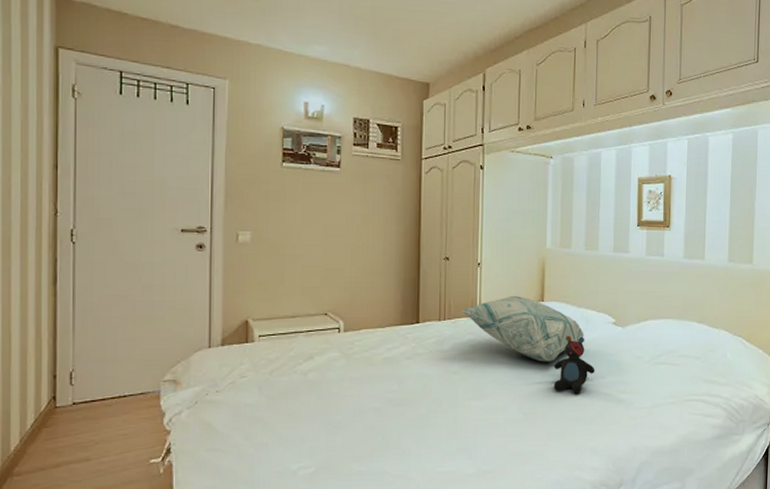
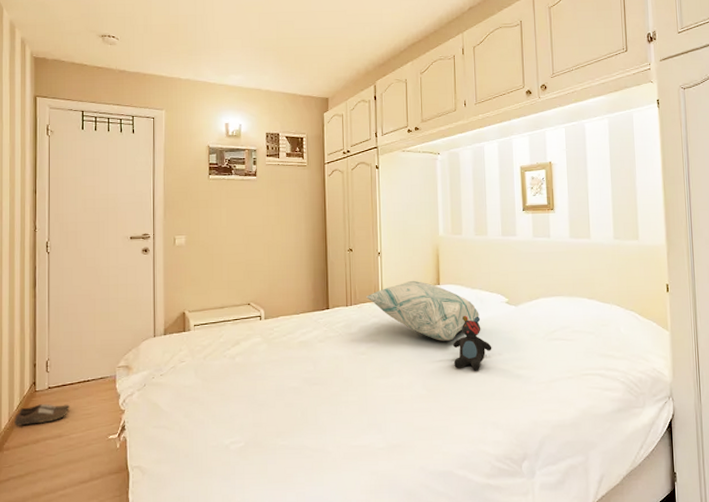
shoe: none [27,422,100,448] -> present [14,404,70,426]

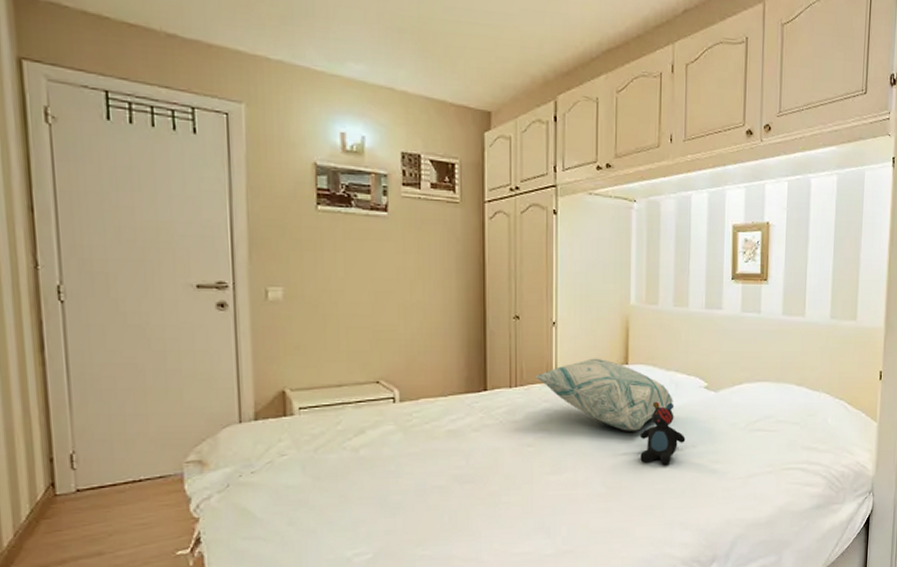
shoe: present [14,404,70,426] -> none [23,512,113,543]

